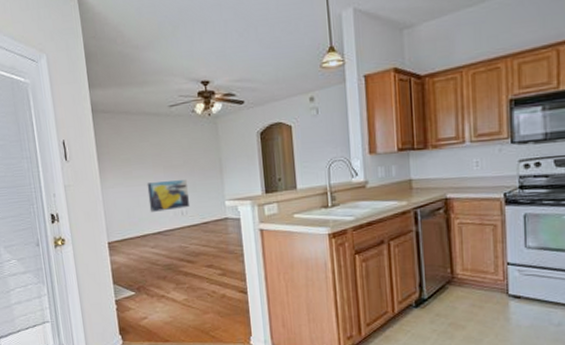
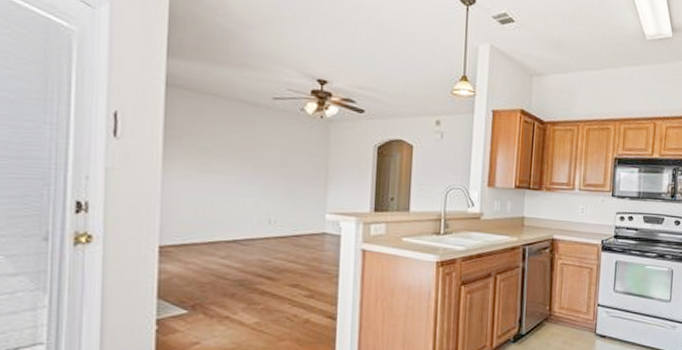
wall art: present [147,180,190,212] -> none [226,181,283,217]

